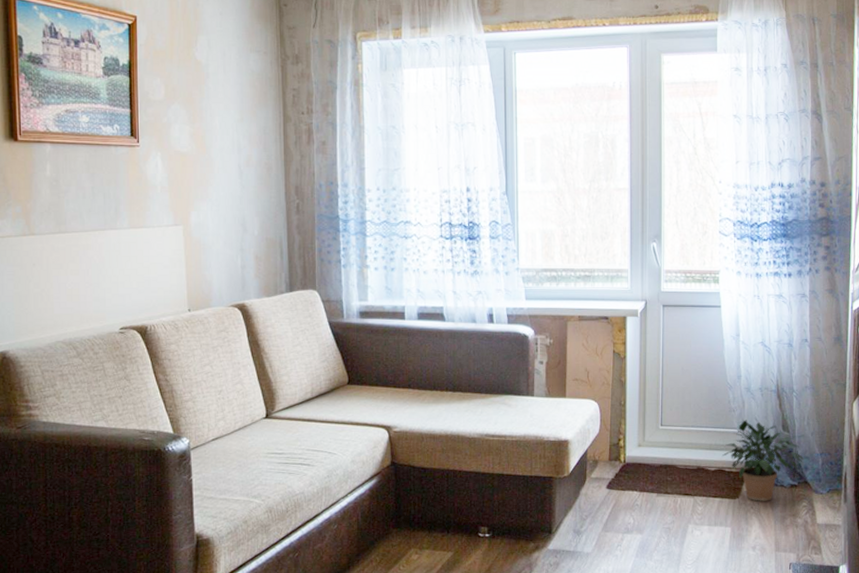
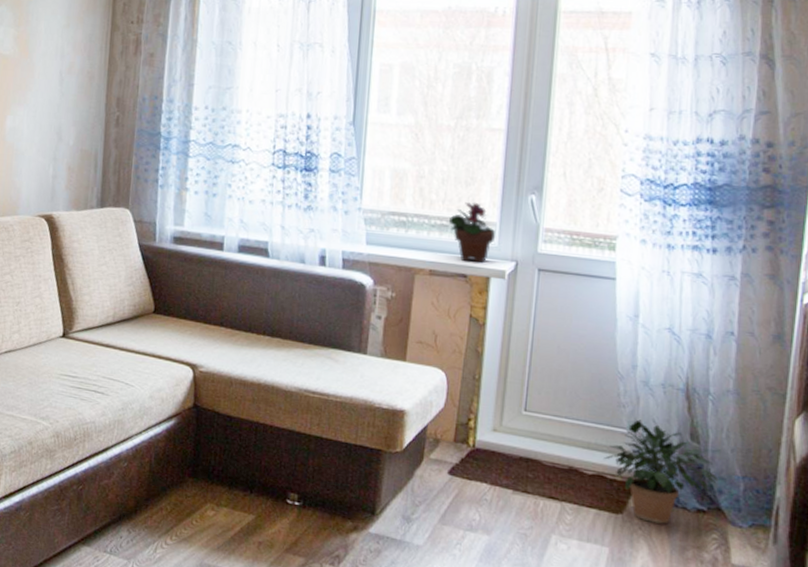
potted flower: none [591,253,627,305] -> present [449,201,495,263]

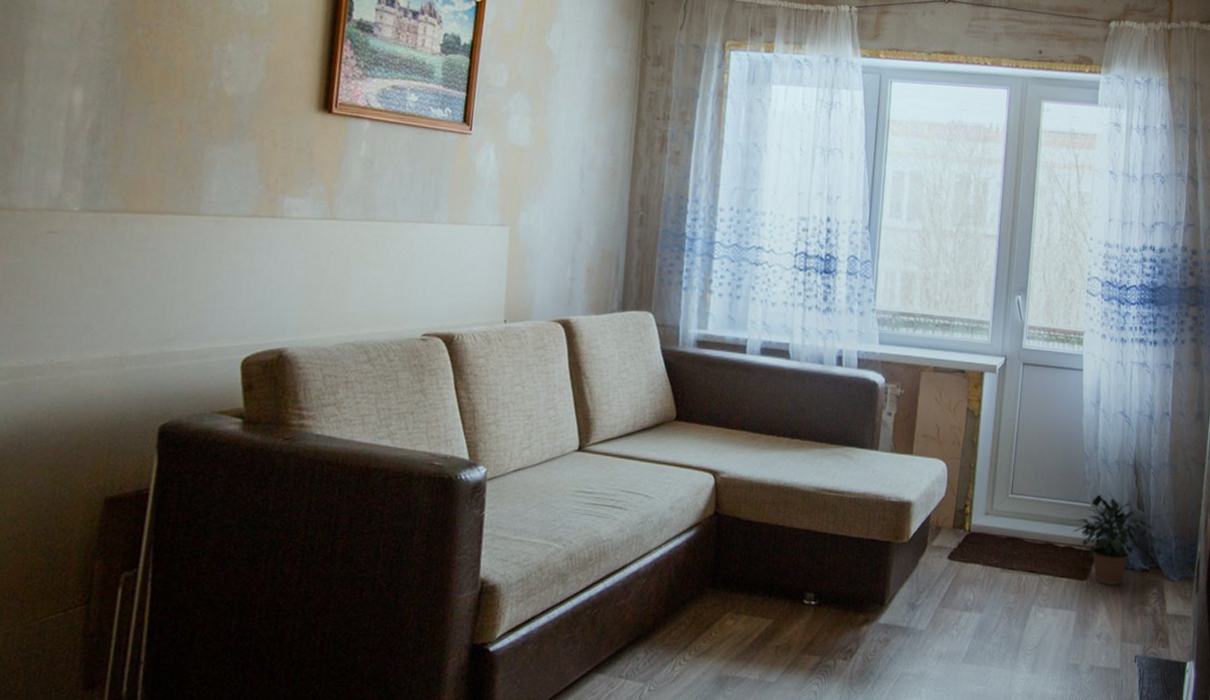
potted flower: present [449,201,495,263] -> none [951,302,988,359]

